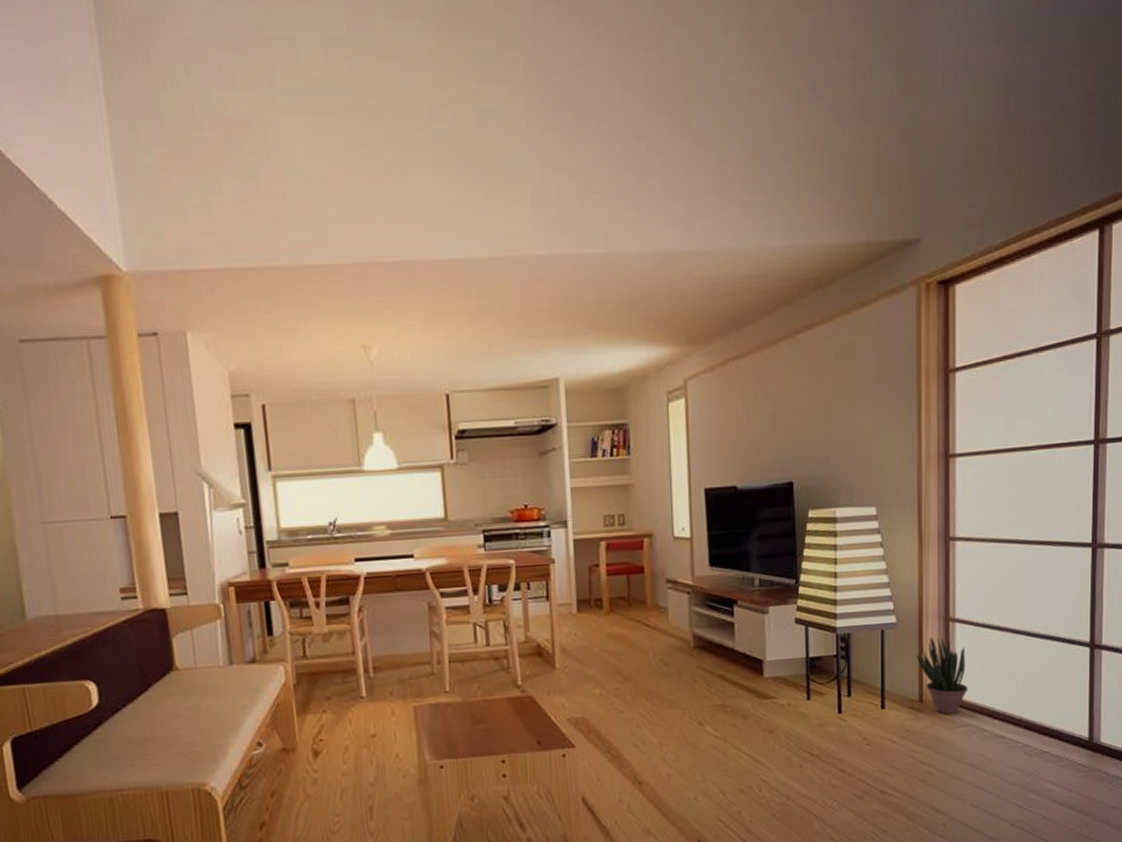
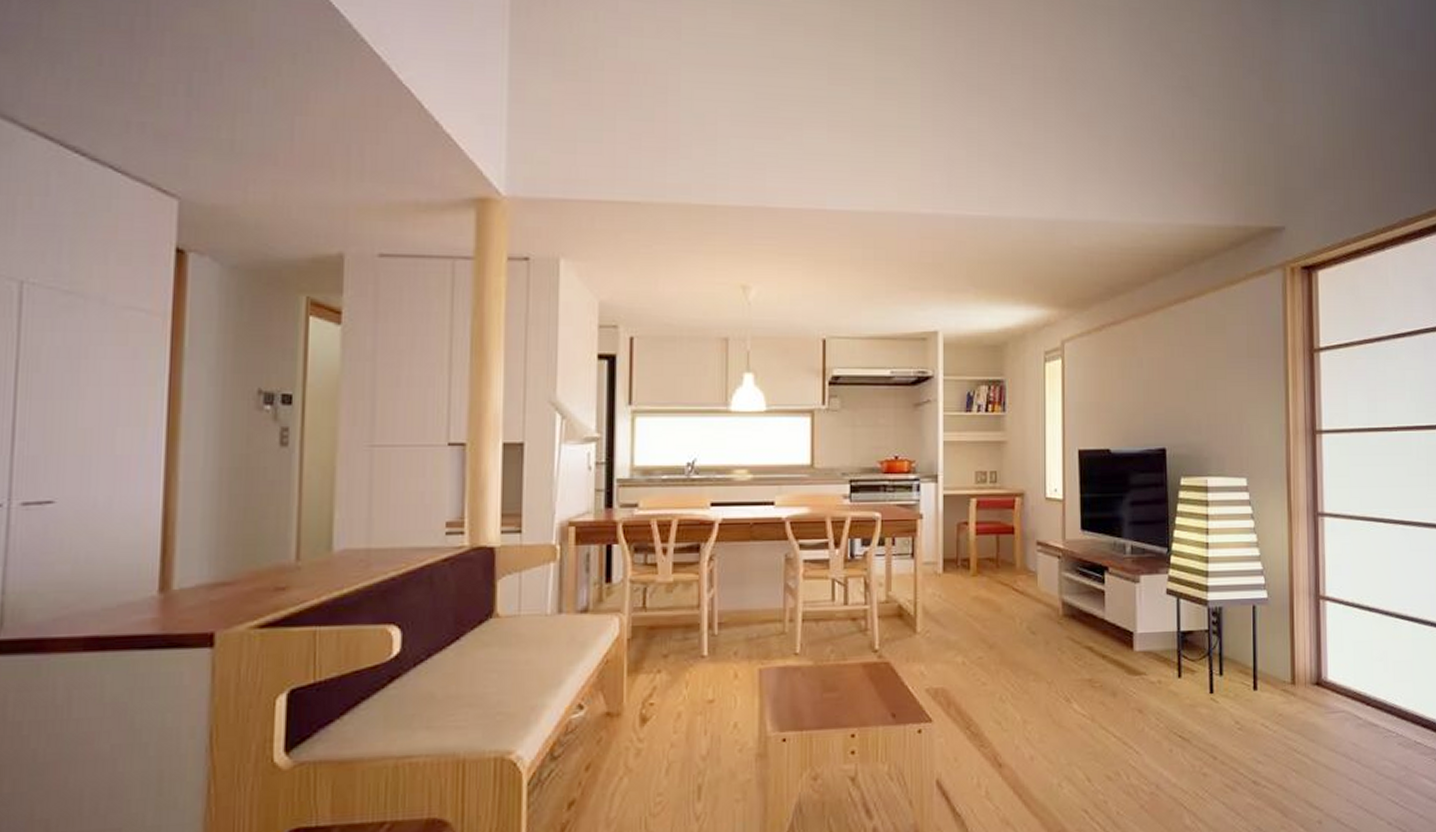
potted plant: present [916,636,968,715] -> none [1287,614,1340,699]

